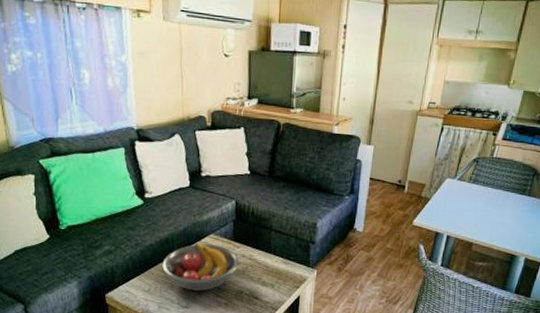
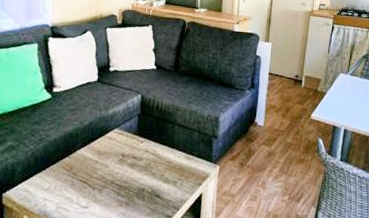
fruit bowl: present [162,242,239,291] -> none [64,137,142,189]

